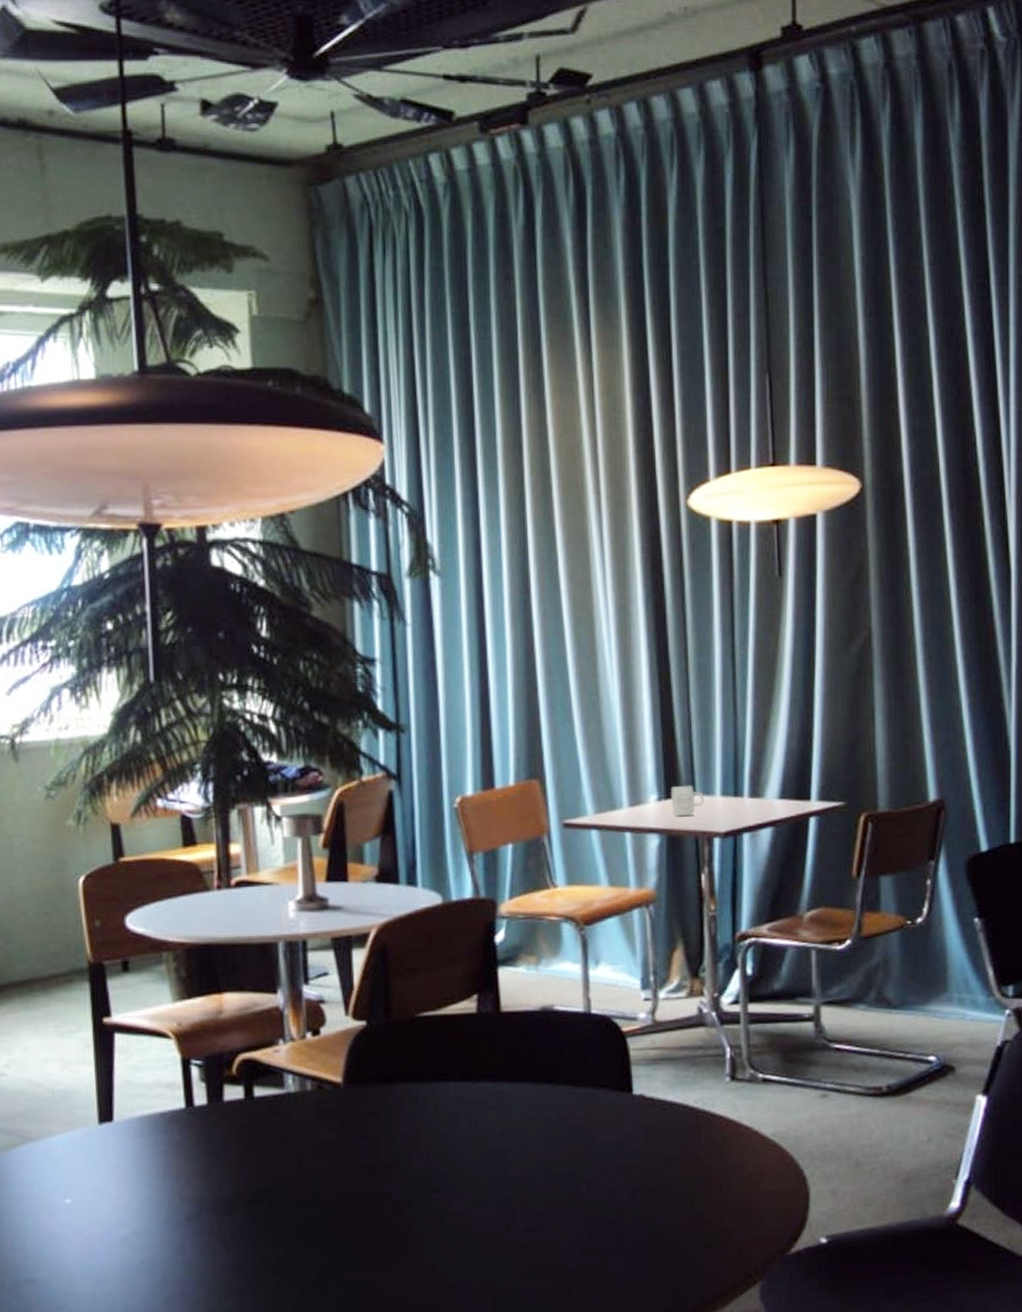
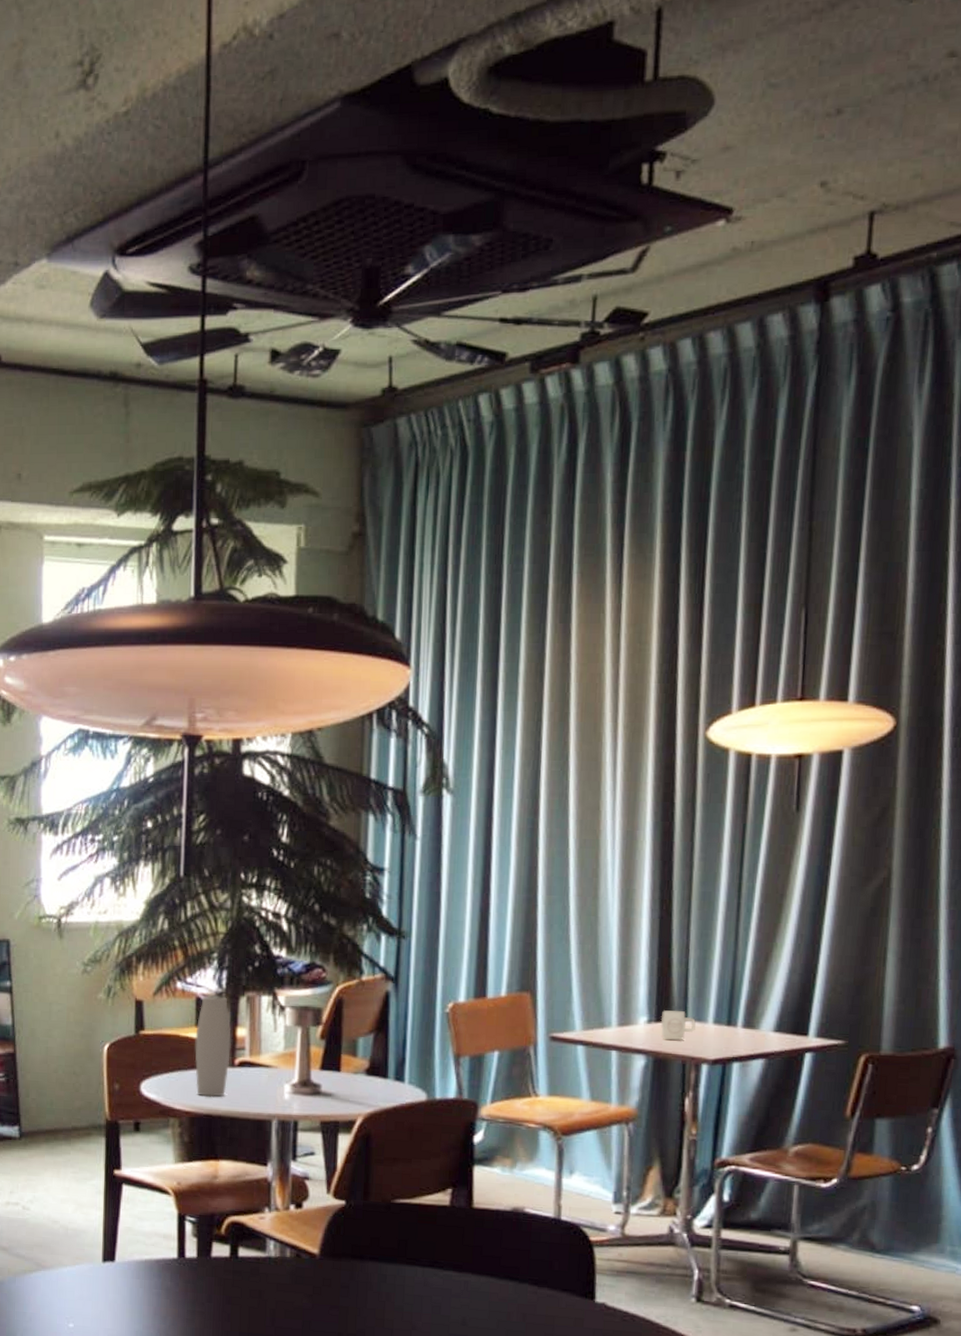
vase: none [183,812,225,924] -> present [195,996,231,1097]

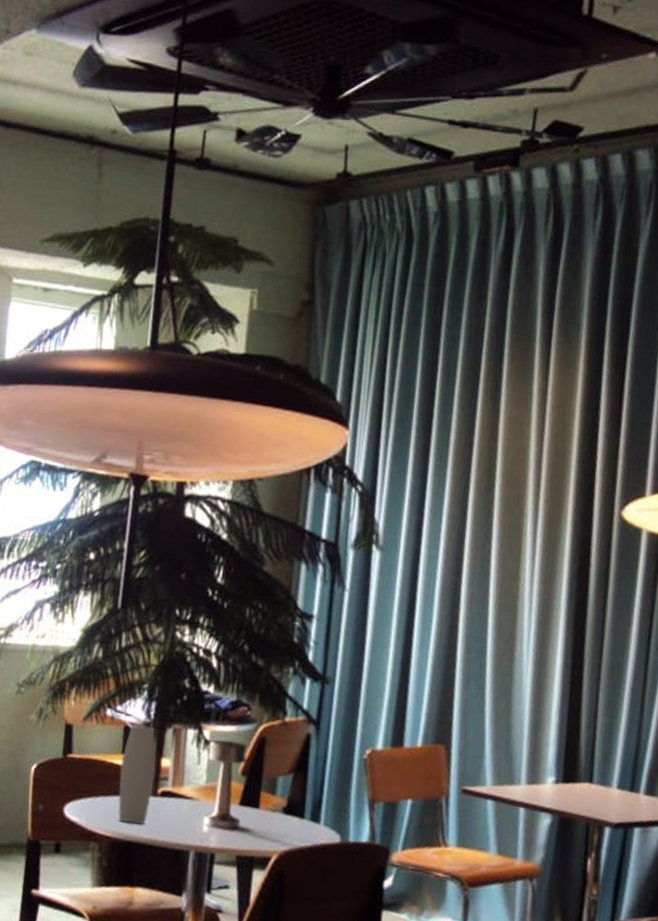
mug: present [660,1010,696,1040] -> none [567,772,601,802]

